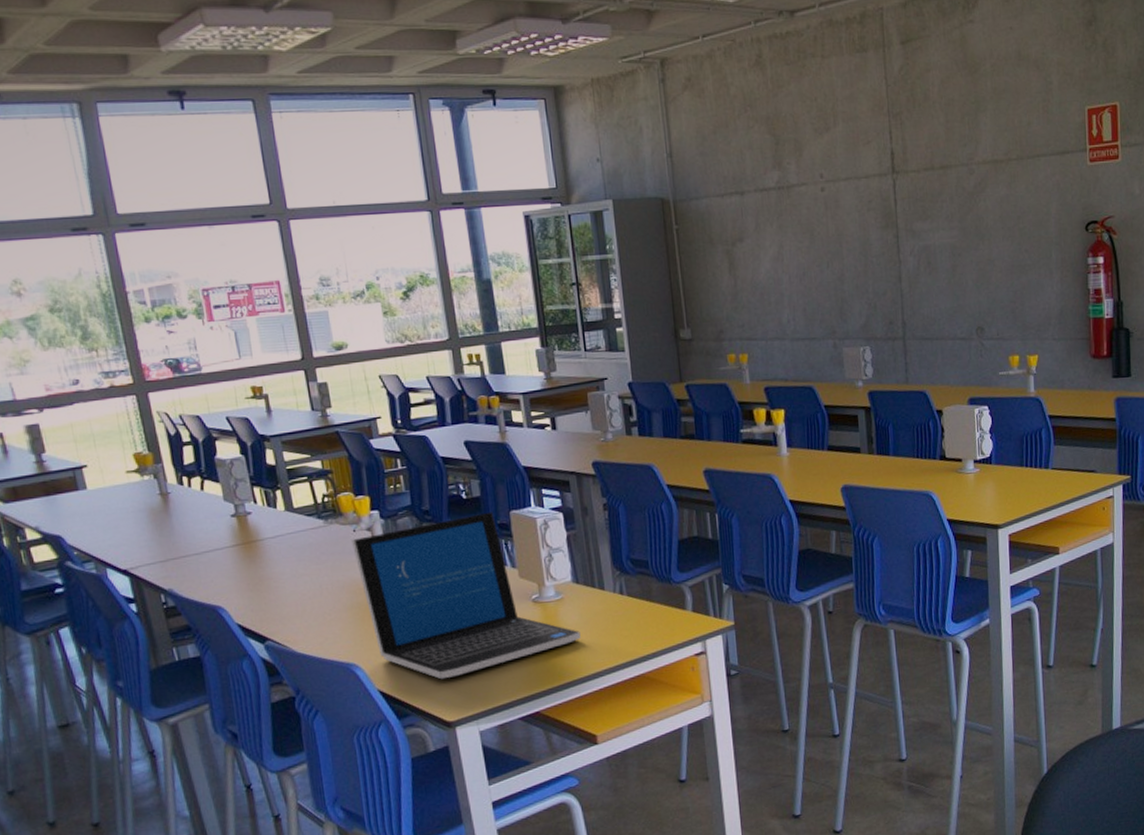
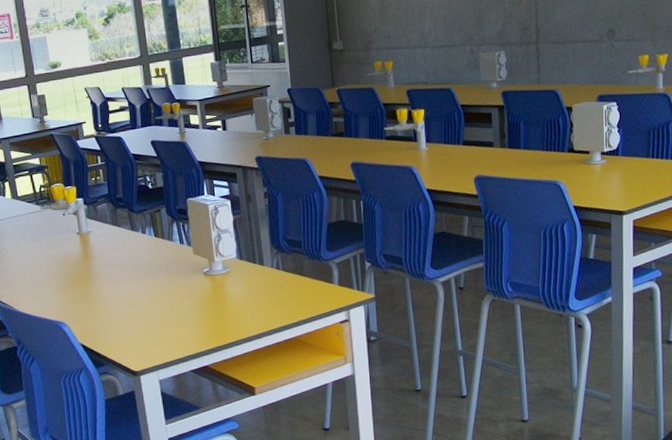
laptop: present [352,511,581,680] -> none [62,199,243,337]

